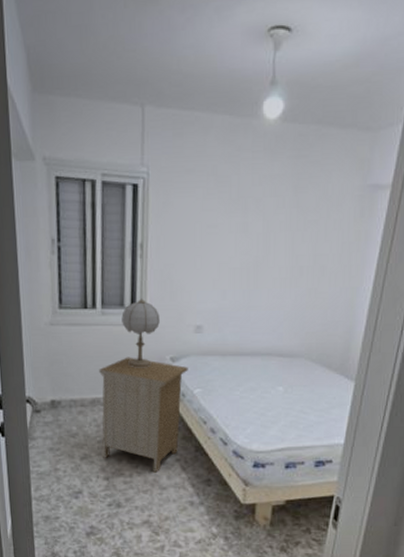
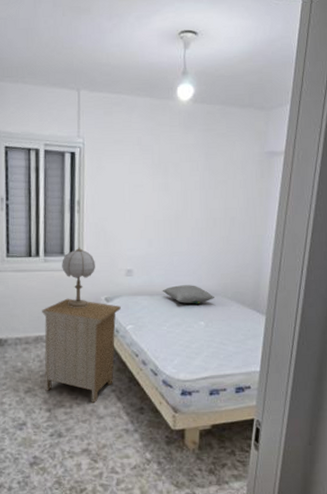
pillow: none [236,344,296,367] -> present [162,285,214,304]

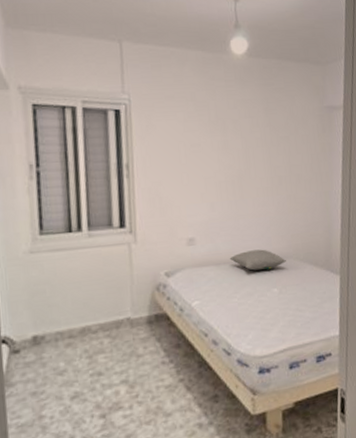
nightstand: present [42,298,121,403] -> none [88,277,184,399]
table lamp: present [62,247,95,308] -> none [110,217,151,288]

